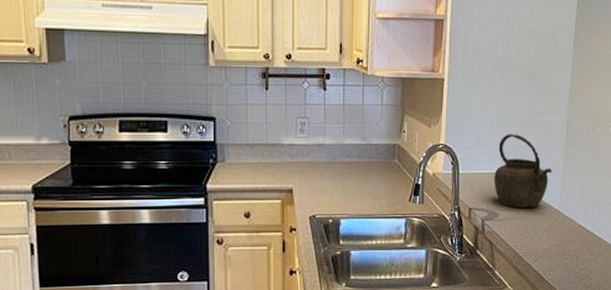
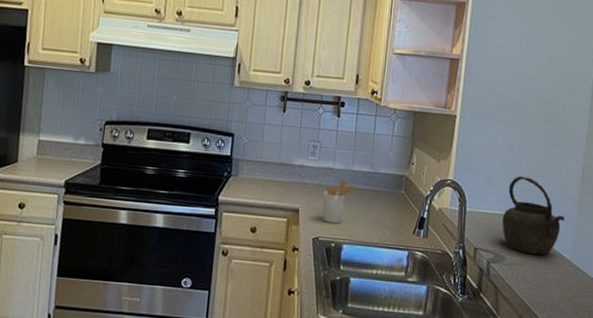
utensil holder: none [316,154,350,200] -> present [322,179,358,224]

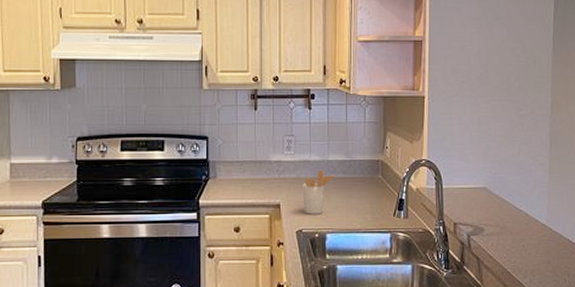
kettle: present [502,176,565,256] -> none [478,149,537,224]

